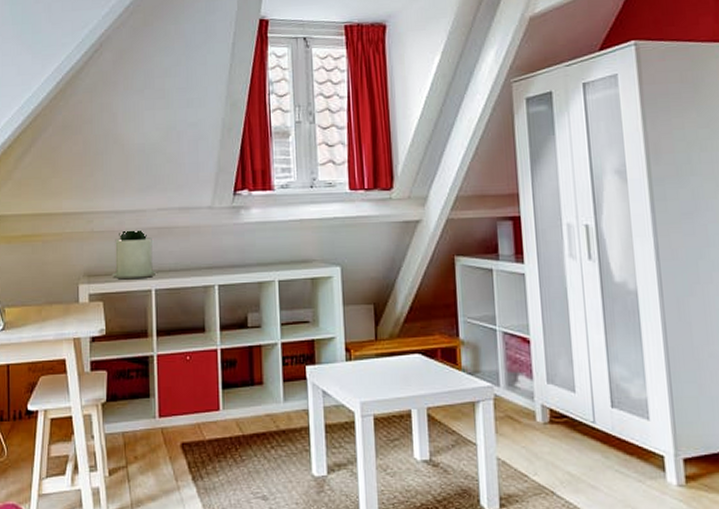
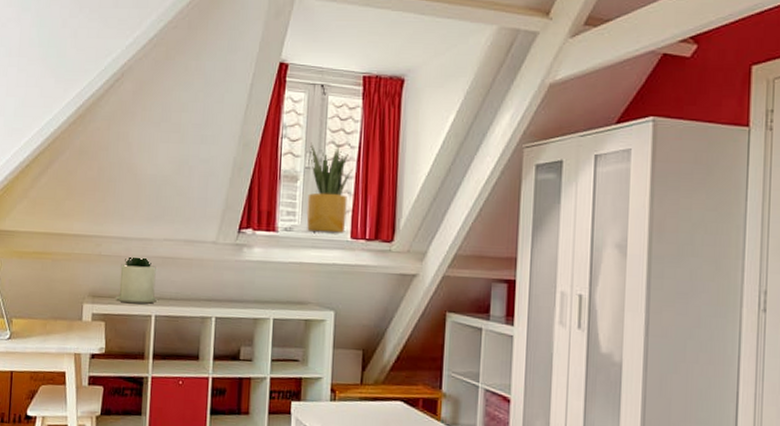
planter: none [298,93,346,188] -> present [306,142,355,234]

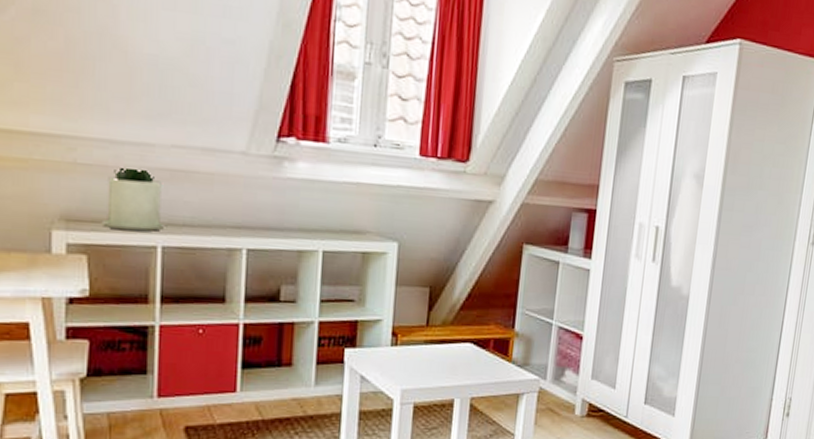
planter: present [306,142,355,234] -> none [365,30,426,150]

